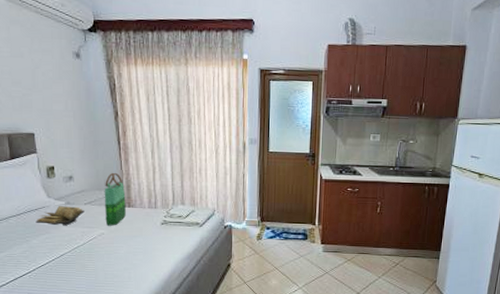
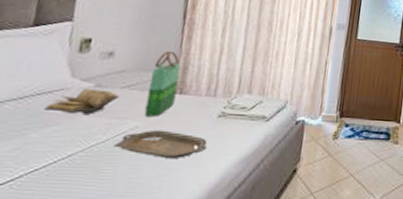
serving tray: none [90,235,157,256] -> present [113,129,207,158]

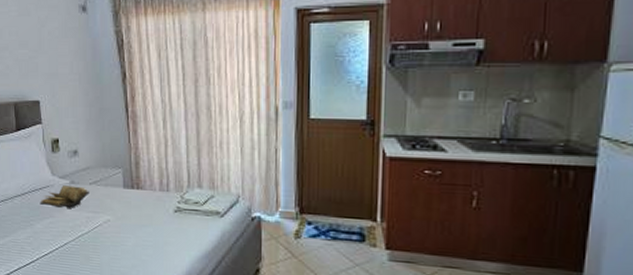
serving tray: present [113,129,207,158] -> none [95,223,169,251]
tote bag: present [144,50,180,117] -> none [110,146,134,212]

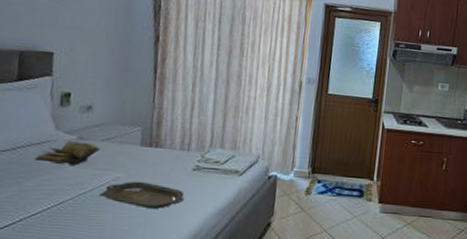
serving tray: none [95,223,169,251] -> present [99,181,184,209]

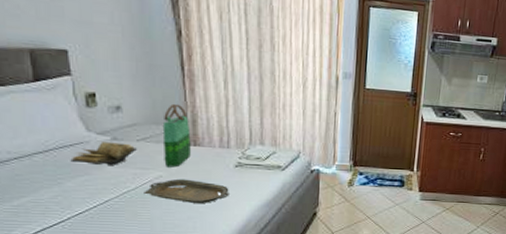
tote bag: none [124,104,155,169] -> present [162,103,191,168]

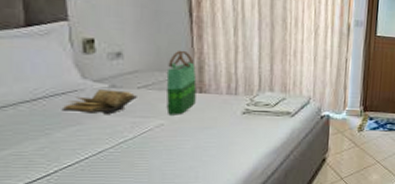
serving tray: present [144,178,229,203] -> none [142,127,236,152]

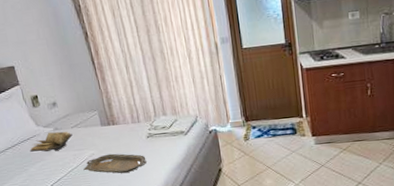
serving tray: none [142,127,236,152] -> present [83,153,147,174]
tote bag: present [165,50,197,115] -> none [86,92,112,146]

